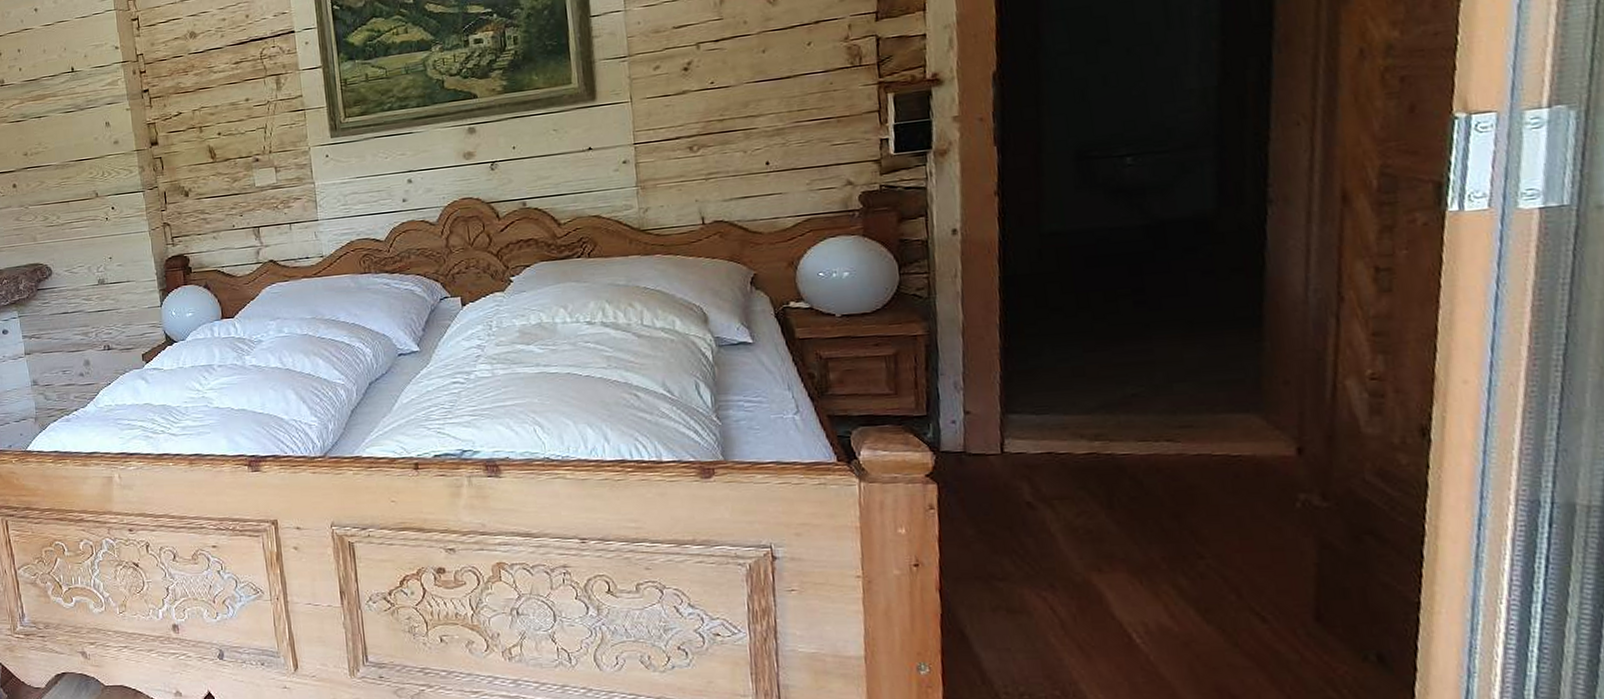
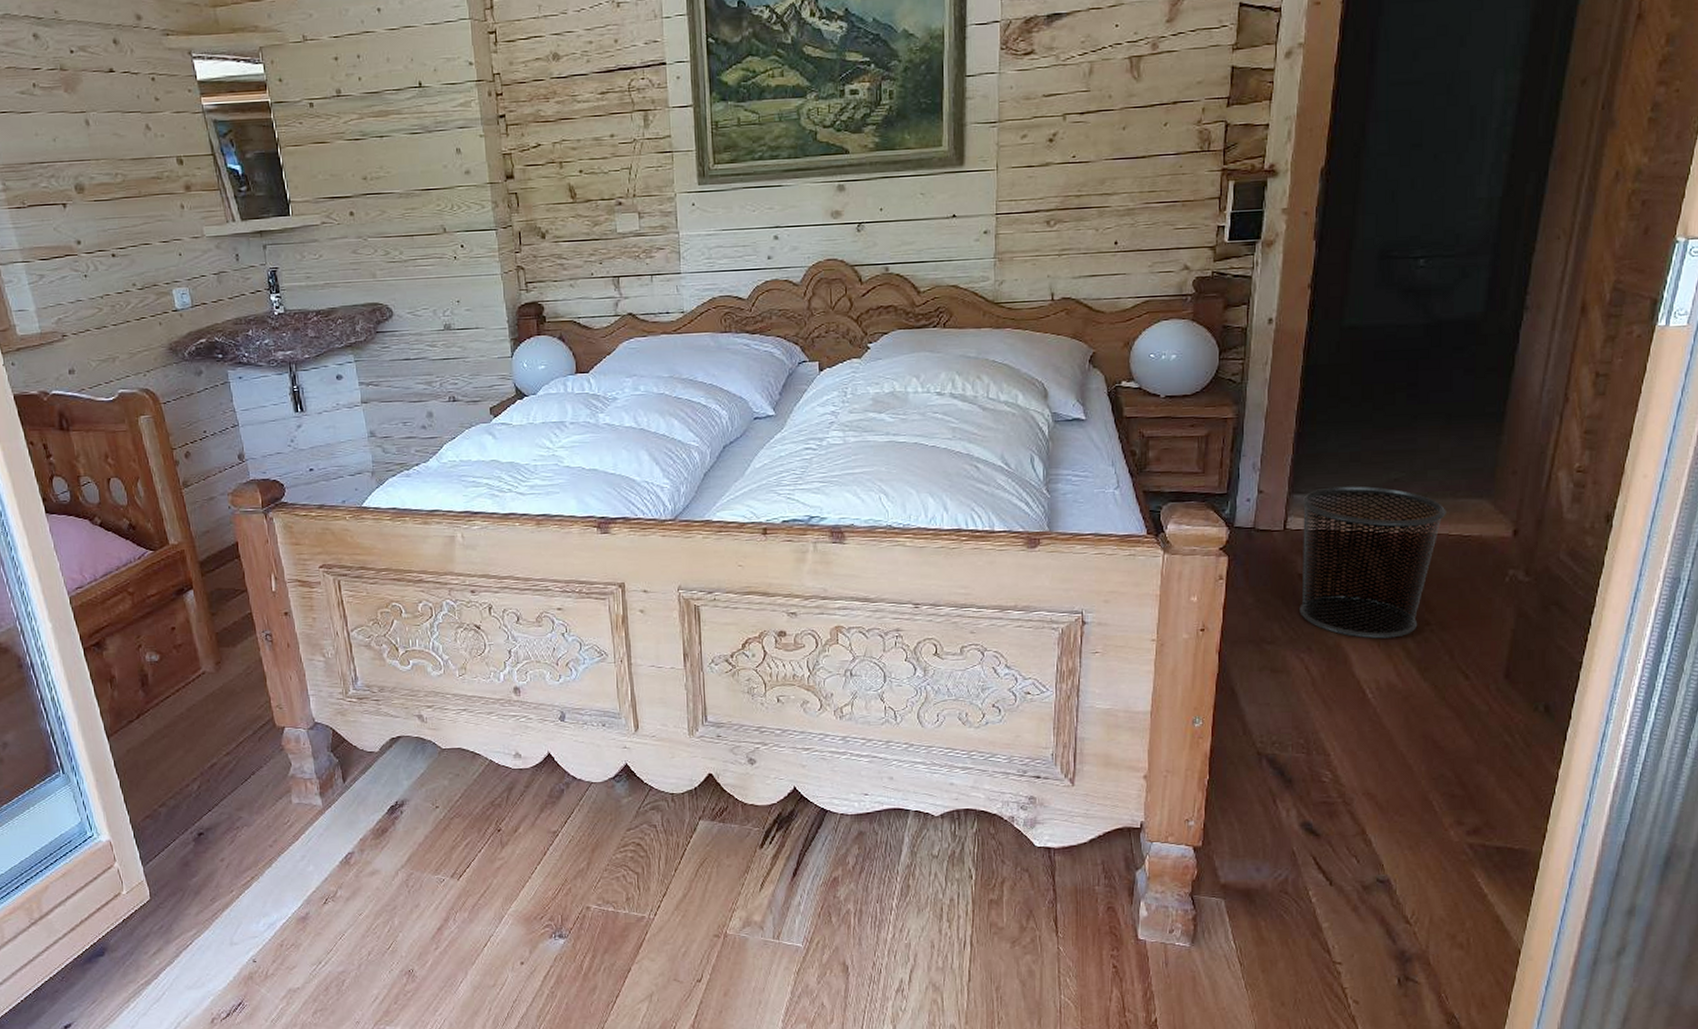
waste bin: none [1019,402,1205,575] -> present [1299,485,1447,639]

